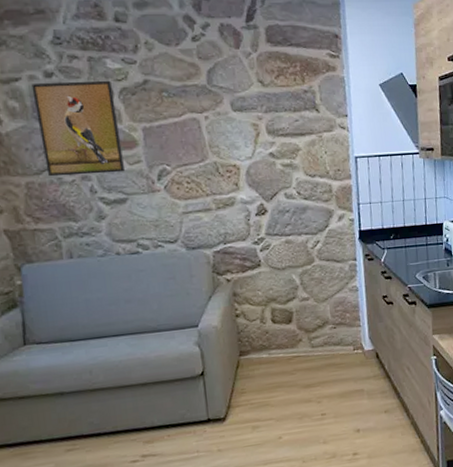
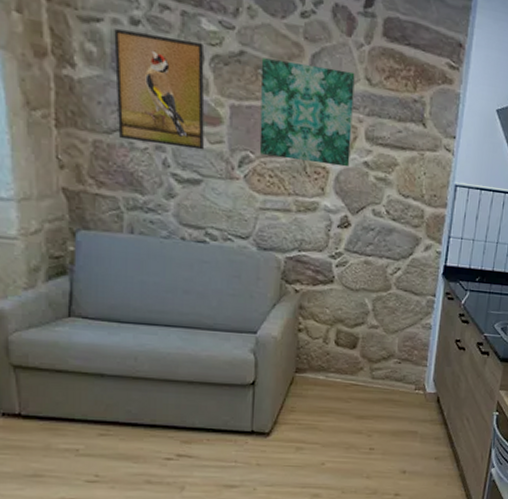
wall art: none [163,78,257,166] -> present [259,57,355,167]

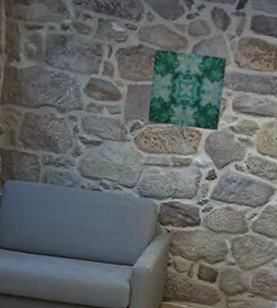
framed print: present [114,29,205,150] -> none [44,33,112,119]

